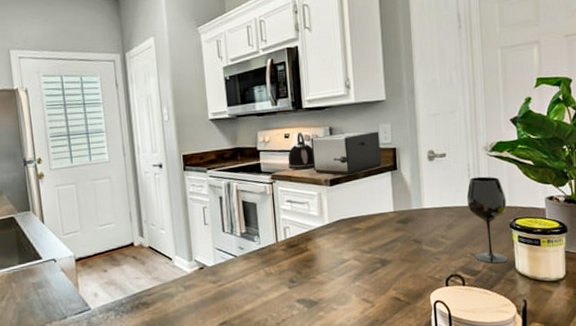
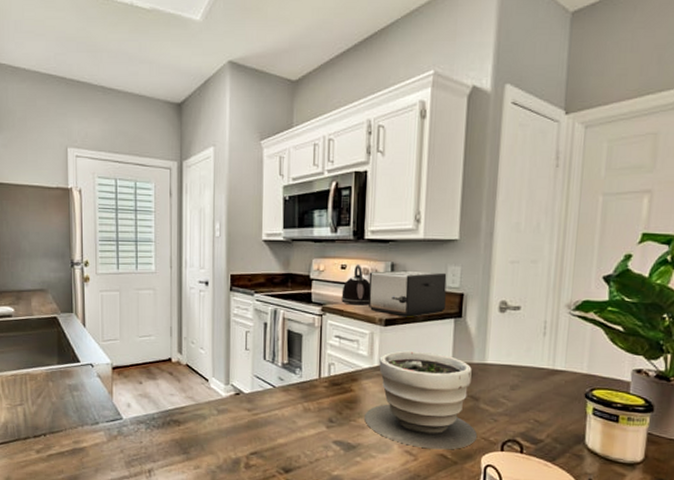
planter: none [322,205,425,294] -> present [365,350,478,450]
wine glass: present [466,176,508,264] -> none [537,336,586,436]

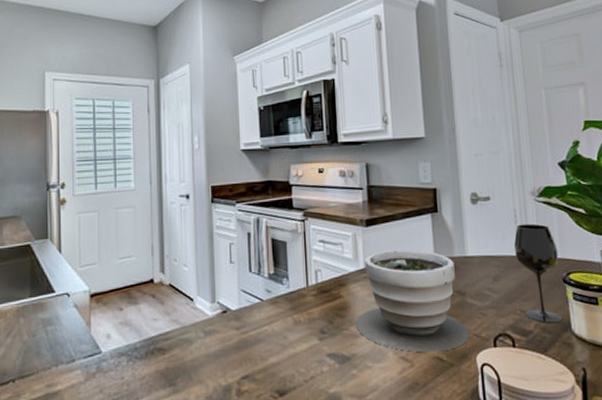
kettle: present [341,264,371,306] -> none [321,166,350,208]
toaster: present [368,270,447,317] -> none [346,169,421,216]
wine glass: none [537,336,586,436] -> present [513,223,563,324]

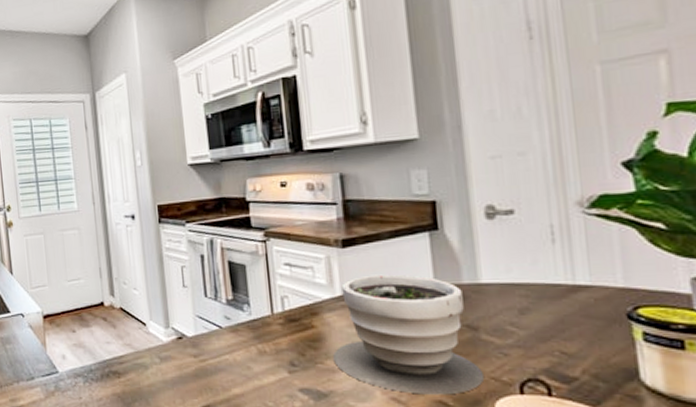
wine glass: present [513,223,563,324] -> none [549,243,627,371]

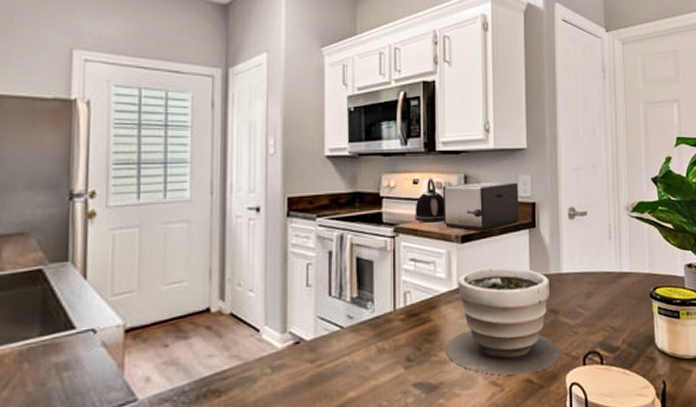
kettle: none [285,179,321,227] -> present [415,177,445,223]
toaster: none [314,179,415,235] -> present [442,181,519,232]

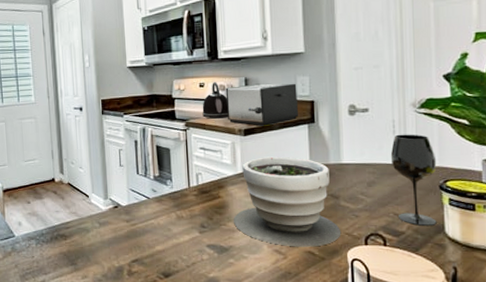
wine glass: none [607,239,648,340] -> present [390,134,437,227]

